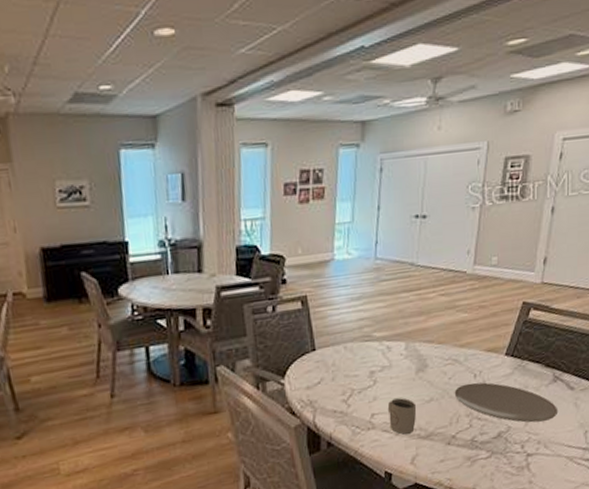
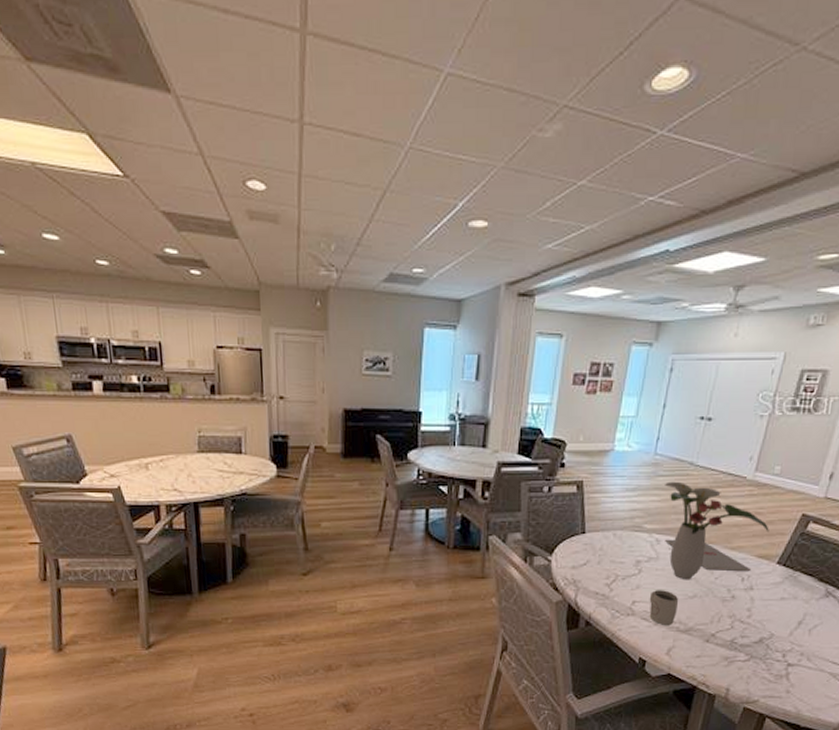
flower arrangement: none [389,284,494,385] -> present [665,481,769,580]
magazine: none [396,343,482,372] -> present [665,539,752,572]
plate: present [454,382,559,423] -> none [718,586,827,634]

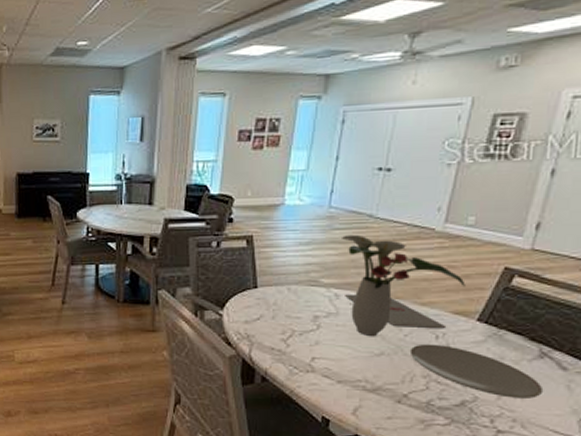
mug: present [649,590,679,625] -> none [330,347,364,384]
plate: none [718,586,827,634] -> present [409,344,544,398]

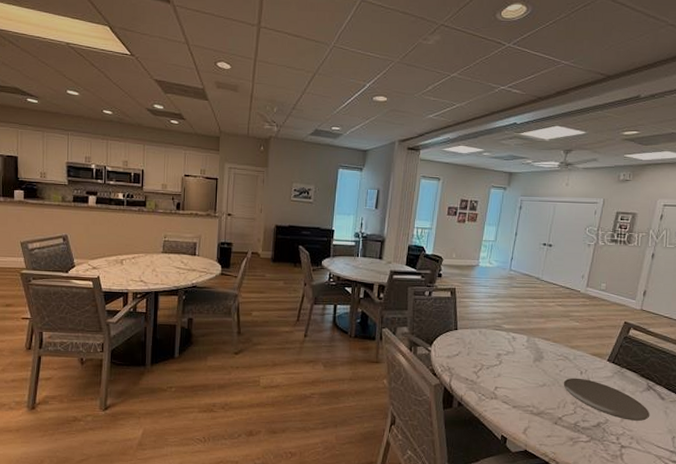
flower arrangement: present [342,234,466,337] -> none [518,292,600,372]
magazine: present [345,294,447,329] -> none [519,337,588,367]

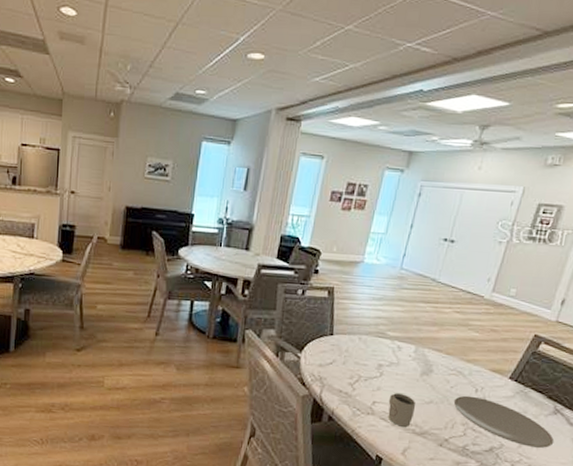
mug: none [508,379,532,408] -> present [388,393,416,427]

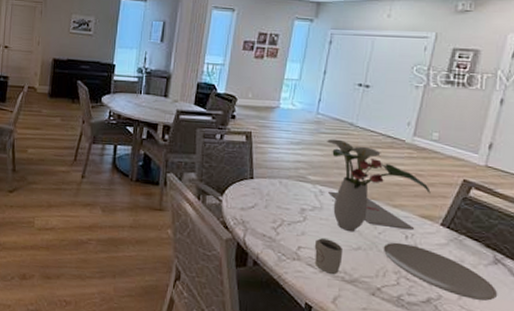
magazine: none [406,347,485,384] -> present [328,191,415,230]
flower arrangement: none [408,294,503,387] -> present [327,138,431,232]

